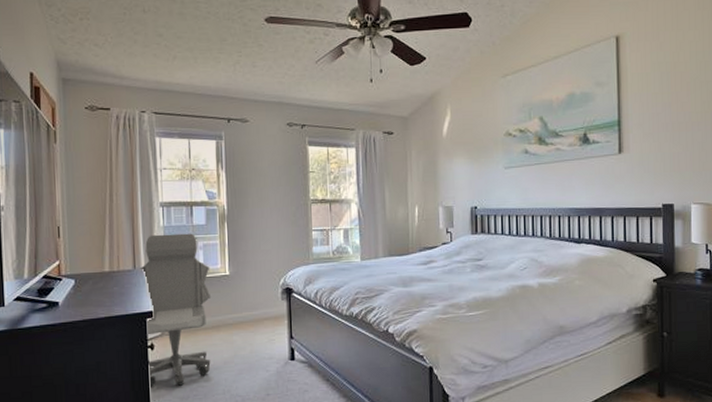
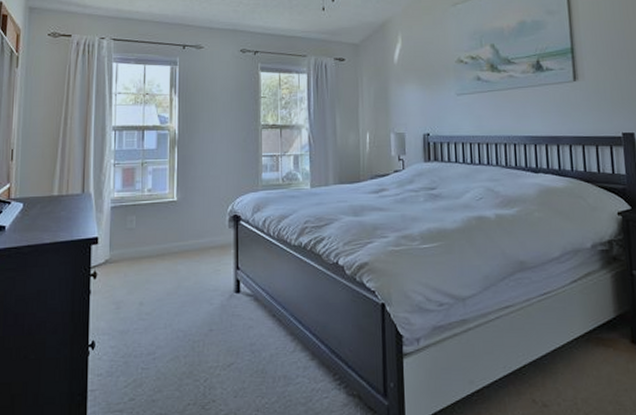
office chair: present [140,233,212,387] -> none [88,157,158,319]

